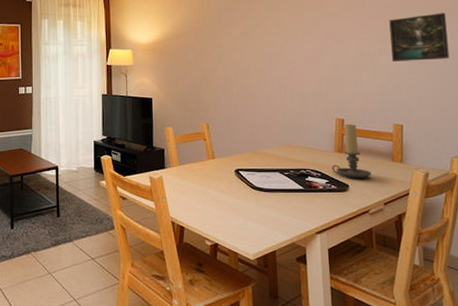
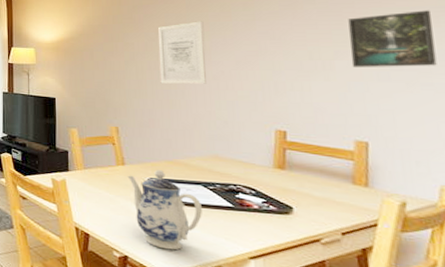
teapot: none [217,160,279,233] -> present [127,169,202,250]
wall art: none [241,22,282,81] -> present [157,21,206,84]
candle holder: present [331,123,372,178] -> none [270,136,324,201]

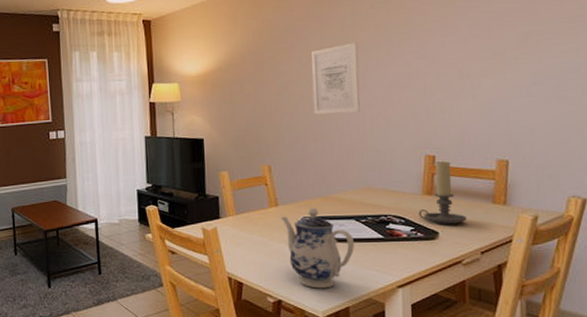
candle holder: none [270,136,324,201] -> present [418,160,467,224]
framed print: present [348,10,437,67] -> none [497,20,573,84]

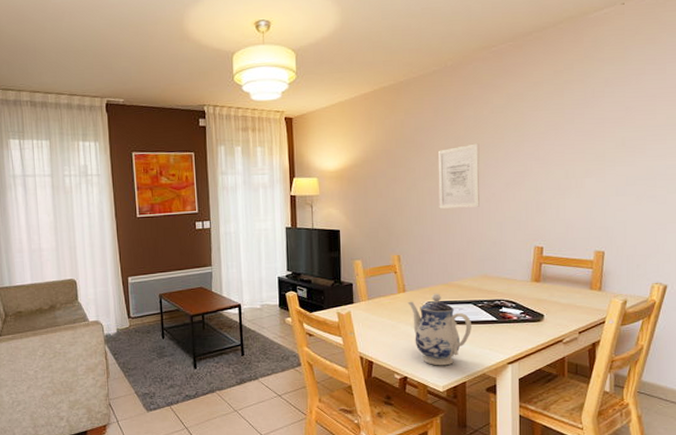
candle holder: present [418,160,467,224] -> none [527,251,568,308]

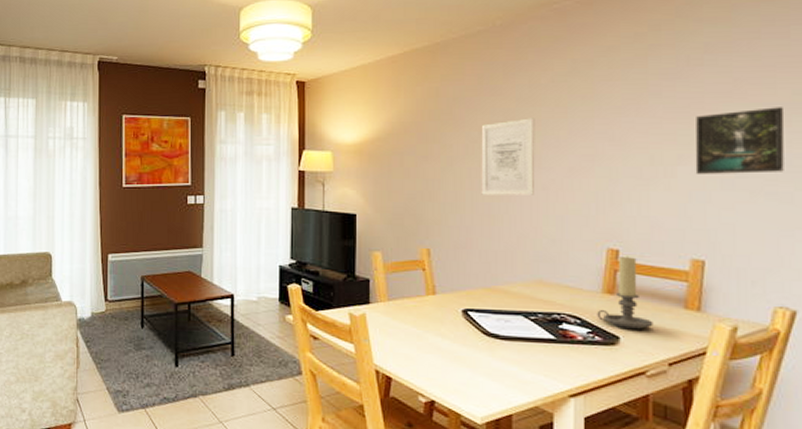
teapot: present [408,293,471,366] -> none [438,298,521,392]
candle holder: none [527,251,568,308] -> present [597,255,653,329]
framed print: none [598,128,661,184] -> present [695,107,785,174]

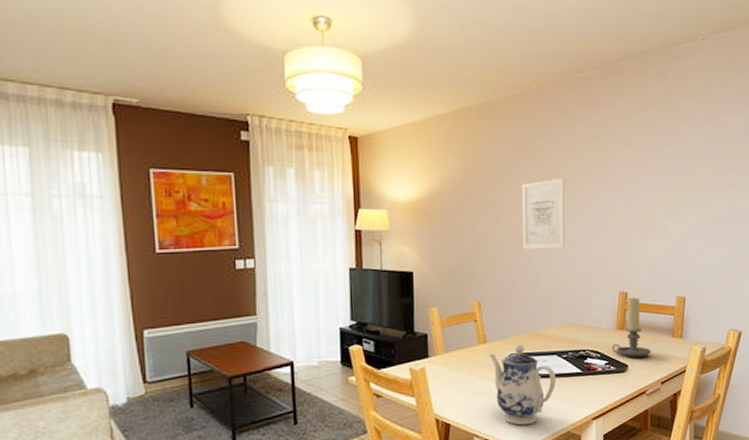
teapot: none [438,298,521,392] -> present [488,343,556,425]
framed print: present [695,107,785,174] -> none [680,171,737,226]

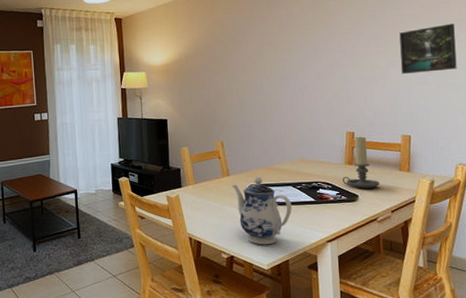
wall art: present [521,178,565,249] -> none [254,39,294,99]
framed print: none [680,171,737,226] -> present [399,23,457,74]

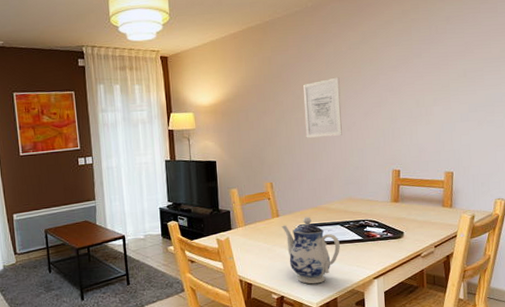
wall art: none [254,39,294,99] -> present [302,77,342,138]
candle holder: present [342,136,380,189] -> none [388,173,424,225]
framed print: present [399,23,457,74] -> none [443,61,497,111]

